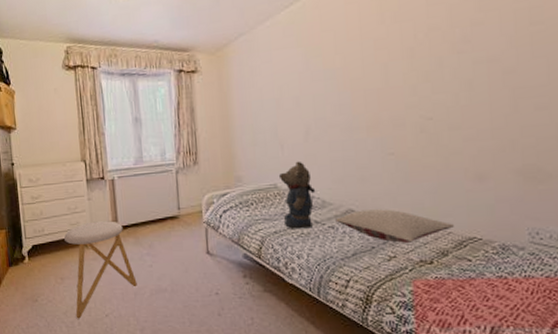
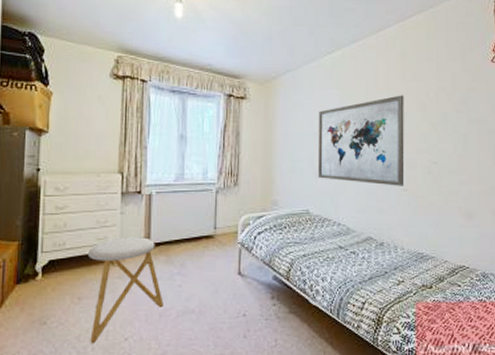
teddy bear: present [278,161,316,229] -> none [311,190,342,253]
wall art: none [280,42,390,151] -> present [317,95,405,186]
pillow: present [335,209,454,243] -> none [357,238,449,269]

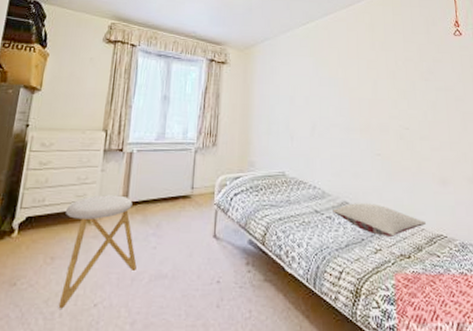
wall art: present [317,95,405,186] -> none [293,63,378,151]
pillow: none [357,238,449,269] -> present [333,203,426,237]

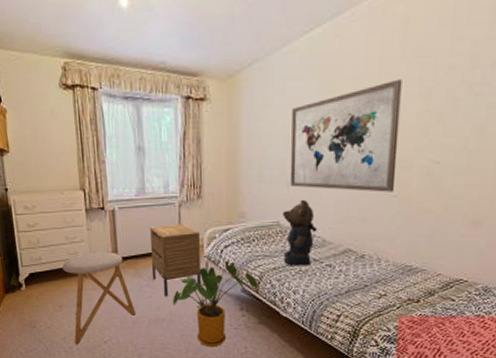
nightstand: none [159,169,213,248] -> present [150,223,201,297]
house plant: none [178,210,265,311] -> present [173,261,258,347]
teddy bear: none [287,152,318,217] -> present [282,199,318,266]
wall art: none [293,63,378,151] -> present [290,79,402,192]
pillow: present [333,203,426,237] -> none [333,250,444,282]

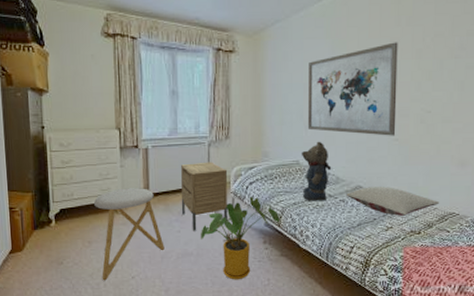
pillow: none [333,250,444,282] -> present [346,187,439,216]

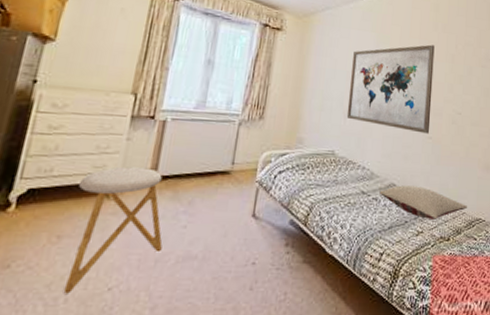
nightstand: present [181,162,228,231] -> none [192,143,256,227]
house plant: present [201,197,280,280] -> none [211,188,308,294]
teddy bear: present [301,141,332,201] -> none [335,131,368,198]

